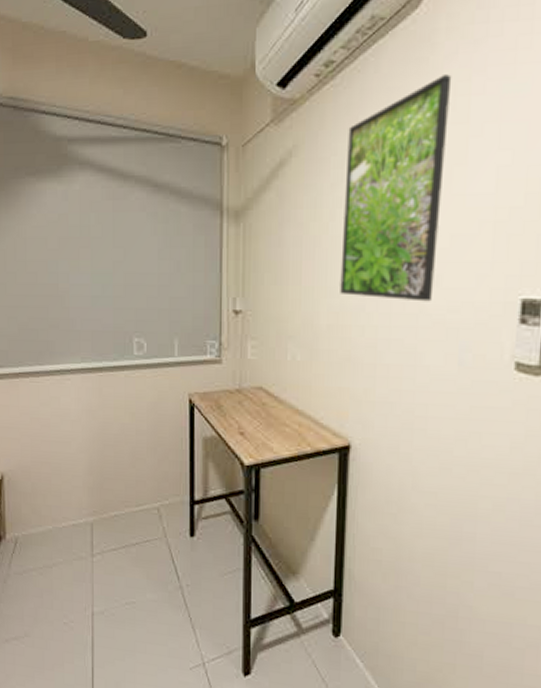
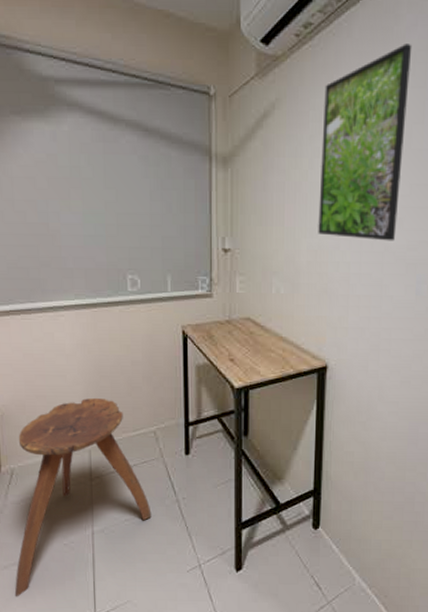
stool: none [14,467,153,675] -> present [14,397,152,597]

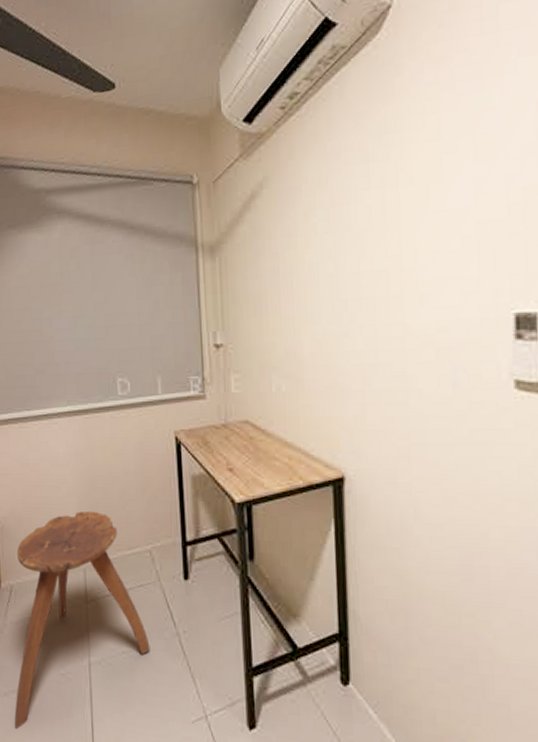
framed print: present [318,44,412,241] -> none [317,94,420,323]

